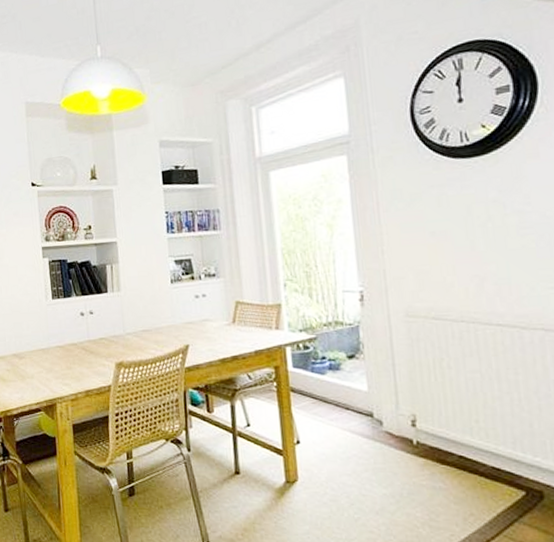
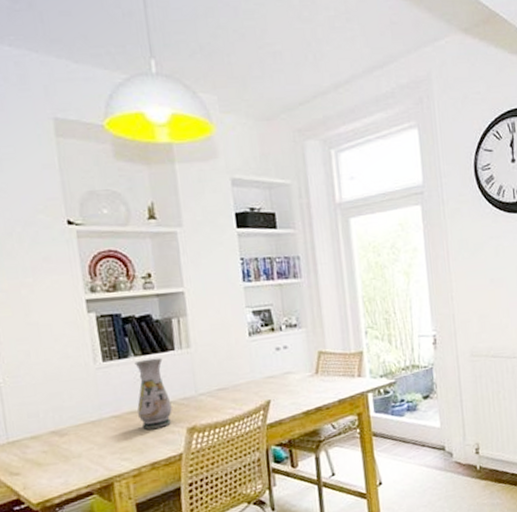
vase: none [76,298,104,360] -> present [134,357,172,429]

